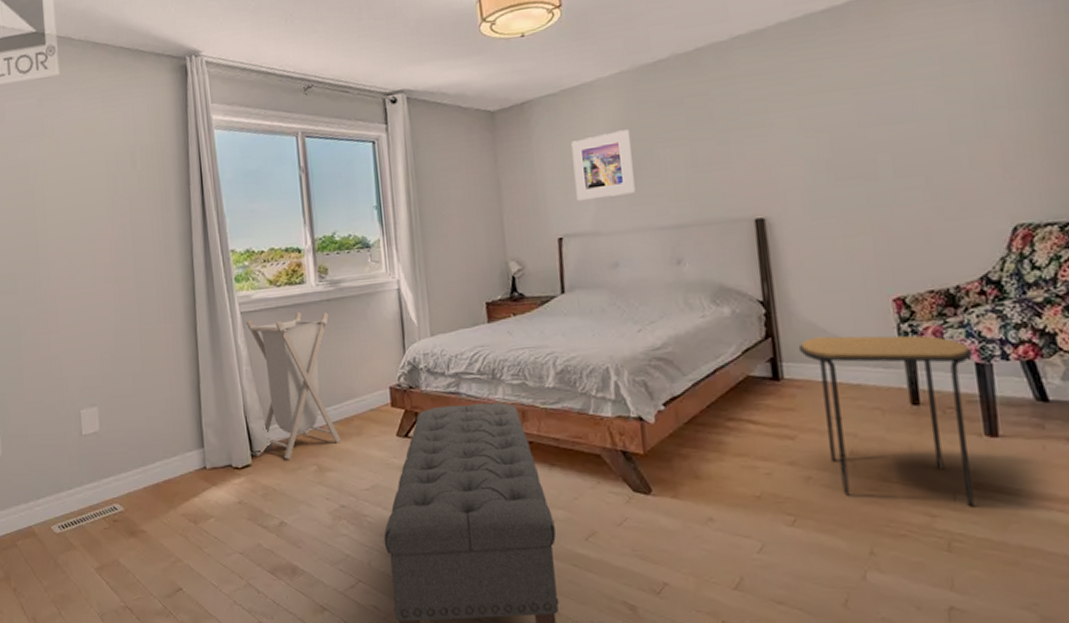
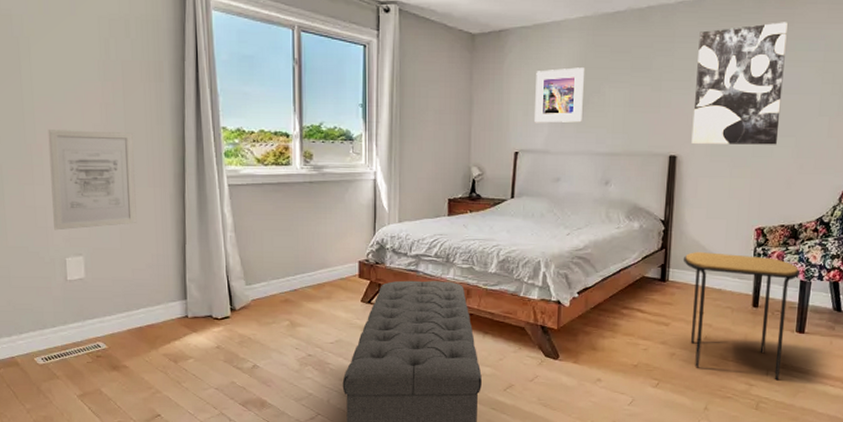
wall art: none [61,267,150,381] -> present [48,130,137,231]
laundry hamper: present [245,312,341,460] -> none [232,190,313,314]
wall art: none [767,38,899,202] -> present [691,22,788,145]

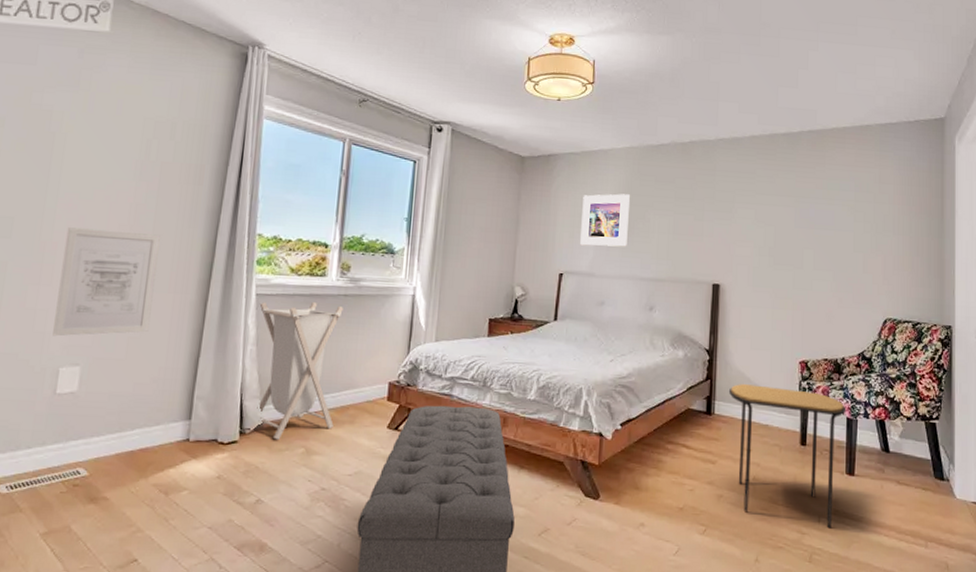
laundry hamper: none [232,190,313,314] -> present [257,302,343,440]
wall art: present [691,22,788,145] -> none [734,163,819,278]

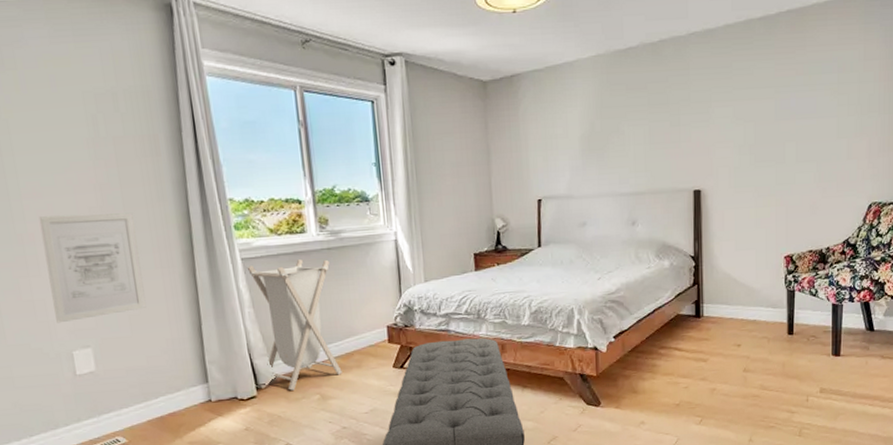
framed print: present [580,193,630,247] -> none [552,107,603,168]
side table: present [728,384,847,529] -> none [715,283,832,405]

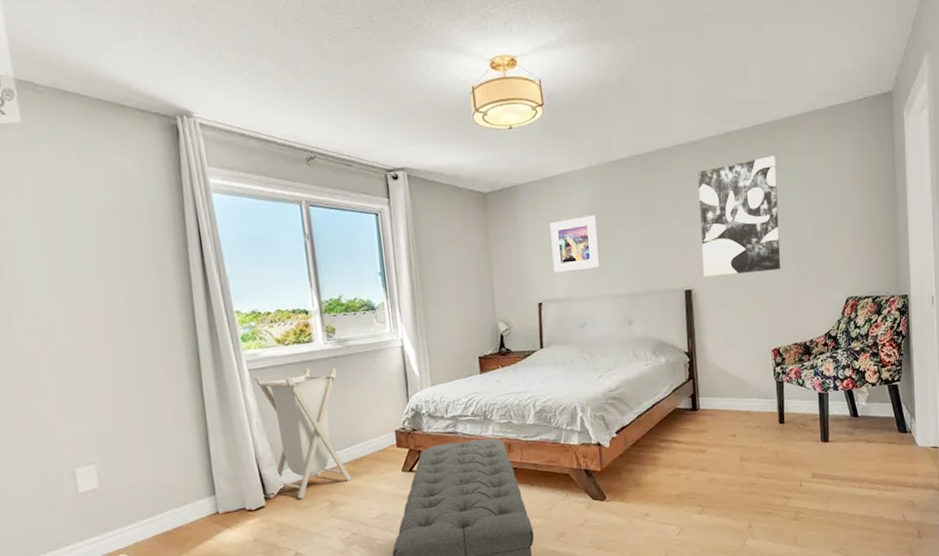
wall art: present [38,212,147,324] -> none [40,327,152,442]
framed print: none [552,107,603,168] -> present [550,215,599,273]
wall art: none [714,46,800,177] -> present [698,156,781,278]

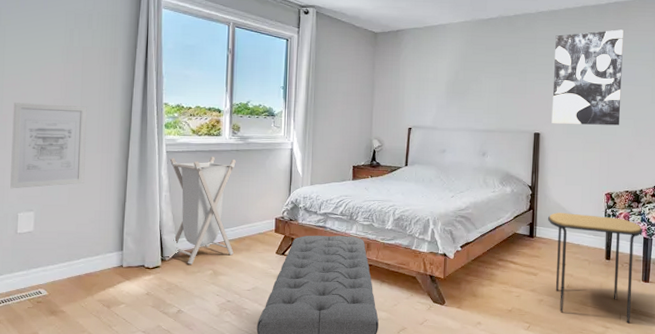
wall art: none [40,327,152,442] -> present [10,103,87,189]
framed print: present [550,215,599,273] -> none [425,61,465,105]
side table: none [710,375,818,490] -> present [547,213,644,324]

